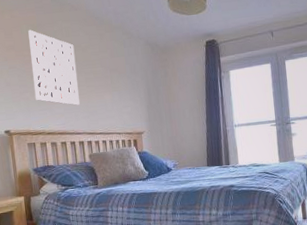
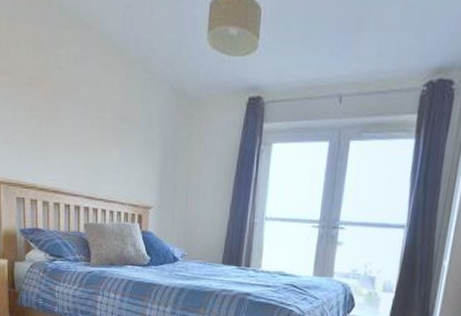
wall art: present [28,30,80,105] -> none [28,49,81,159]

